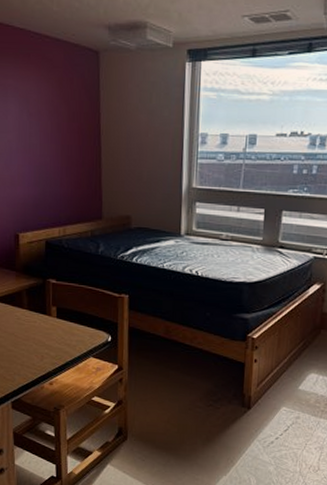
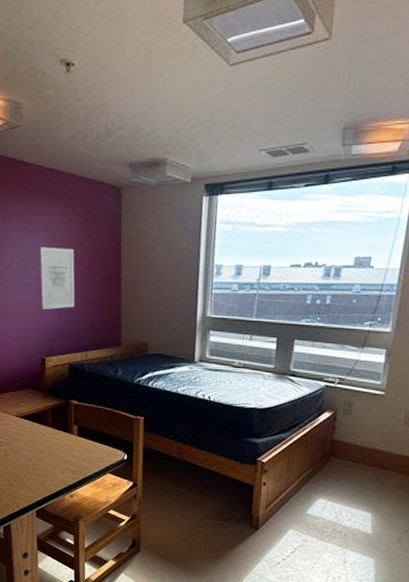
wall art: none [10,113,51,182] -> present [39,247,75,310]

